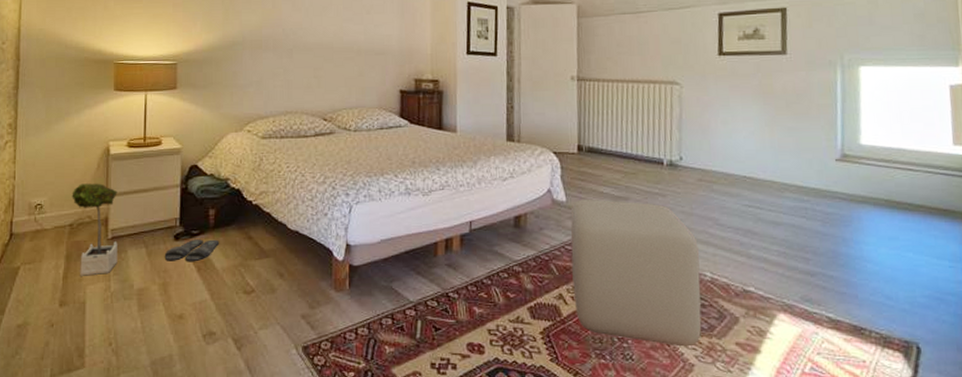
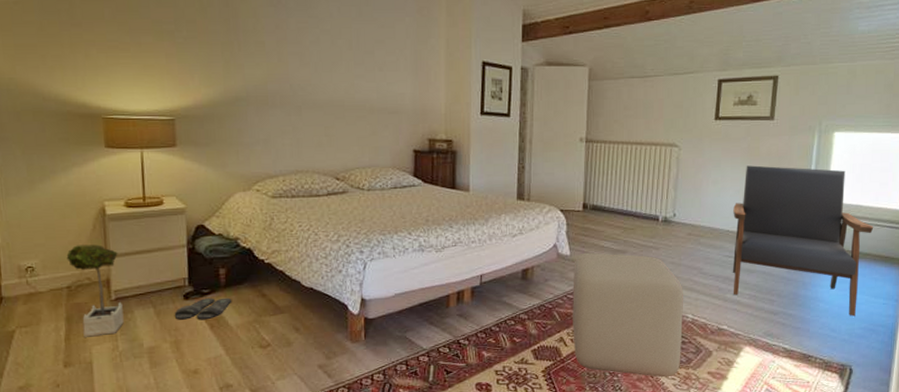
armchair: none [748,104,924,281] -> present [733,165,874,317]

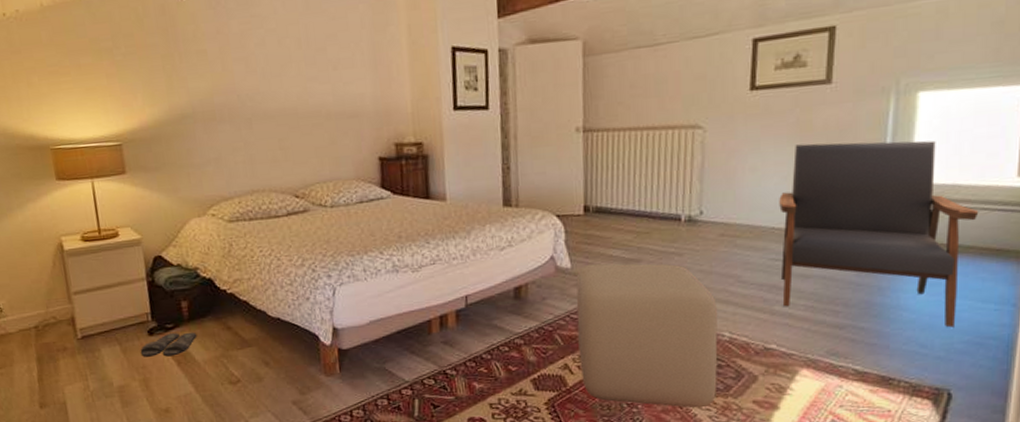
potted tree: present [66,244,124,337] -> none [30,282,92,378]

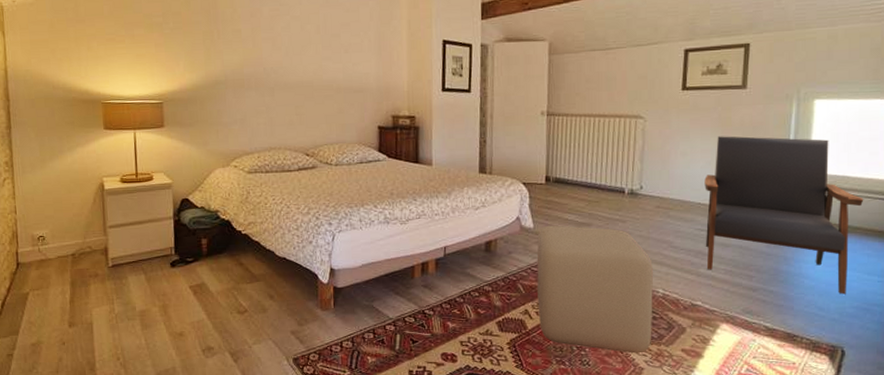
slippers: present [141,332,196,357] -> none [163,266,212,287]

